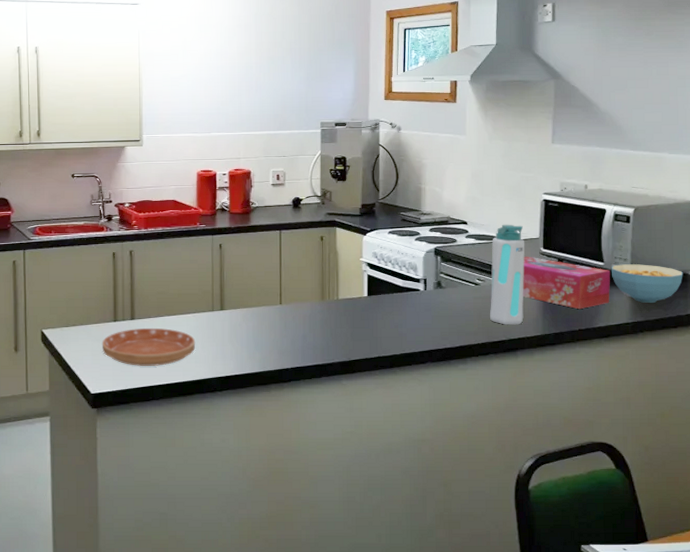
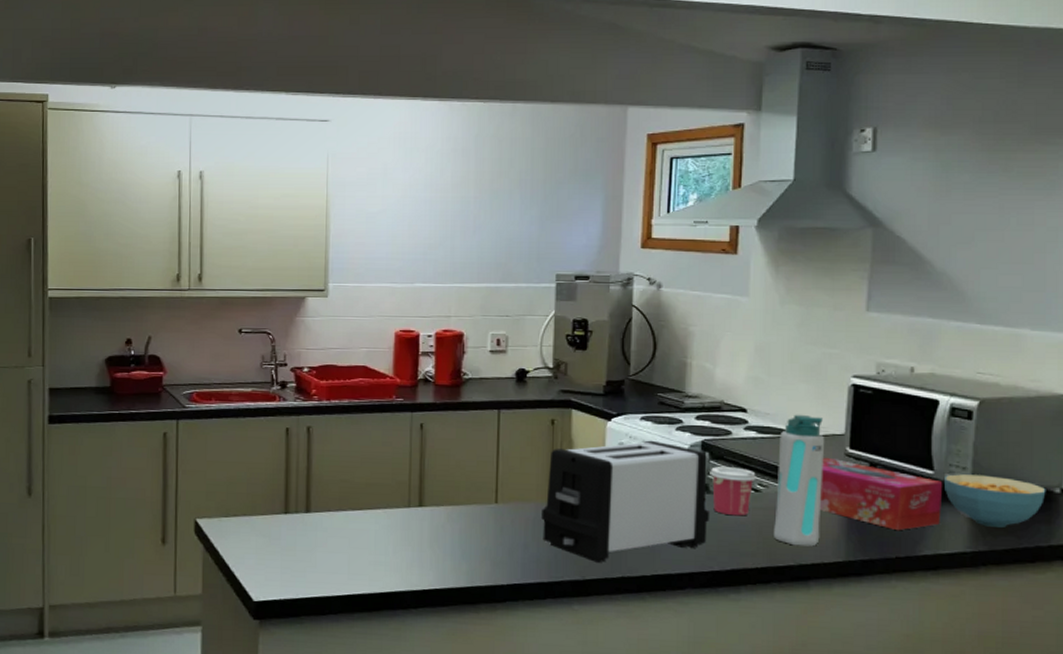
saucer: present [102,327,196,366] -> none [268,523,386,572]
toaster: none [316,249,443,346] -> present [542,440,710,563]
cup: none [441,267,477,305] -> present [710,467,758,516]

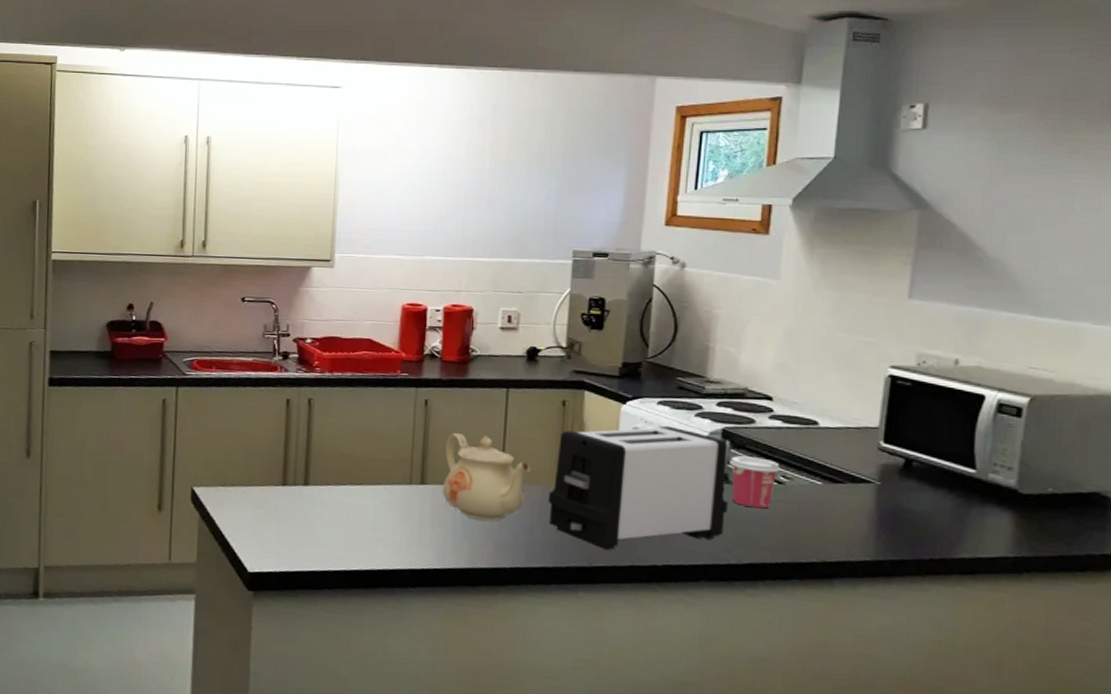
teapot: none [440,455,523,540] -> present [442,433,530,521]
water bottle: present [773,414,825,547] -> none [795,404,857,544]
tissue box: present [819,457,943,531] -> none [847,450,986,532]
cereal bowl: present [943,474,1046,528] -> none [986,474,1102,533]

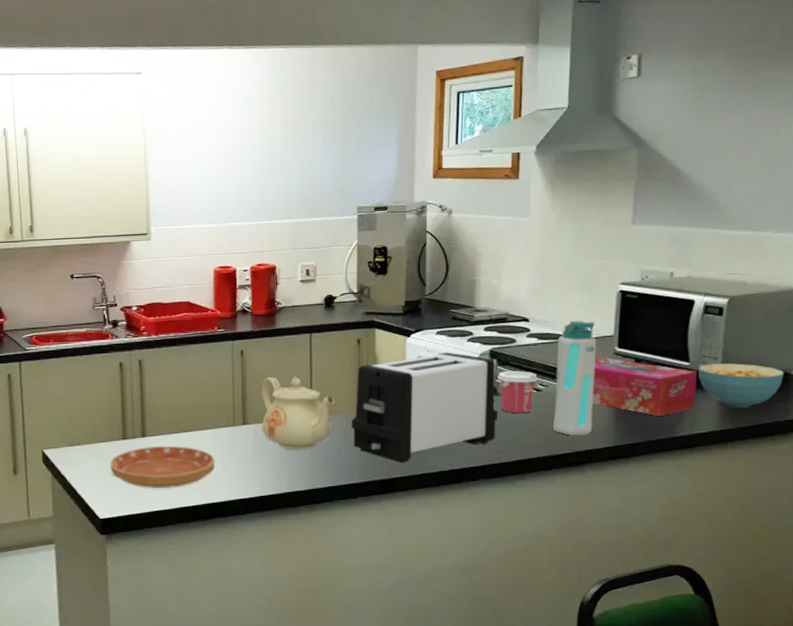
saucer: none [265,496,386,547] -> present [110,445,215,488]
water bottle: none [795,404,857,544] -> present [552,320,597,436]
tissue box: none [847,450,986,532] -> present [592,356,698,417]
cereal bowl: none [986,474,1102,533] -> present [698,363,784,408]

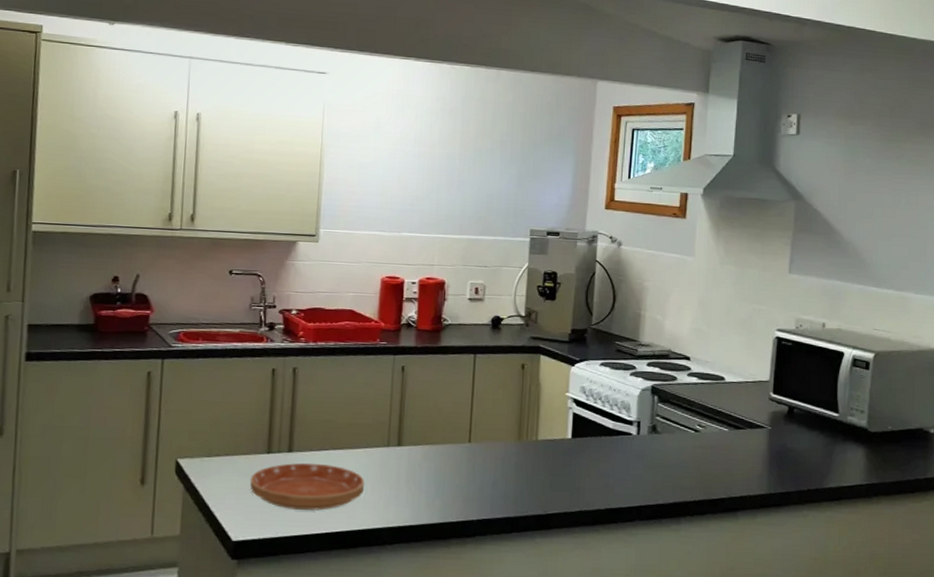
teapot: present [261,375,335,450] -> none [417,397,495,477]
toaster: present [352,352,499,463] -> none [510,384,657,498]
cup: present [497,371,539,414] -> none [657,409,697,454]
water bottle: present [552,320,597,436] -> none [709,362,754,481]
tissue box: present [592,356,698,417] -> none [747,401,846,467]
cereal bowl: present [698,363,784,408] -> none [846,416,924,463]

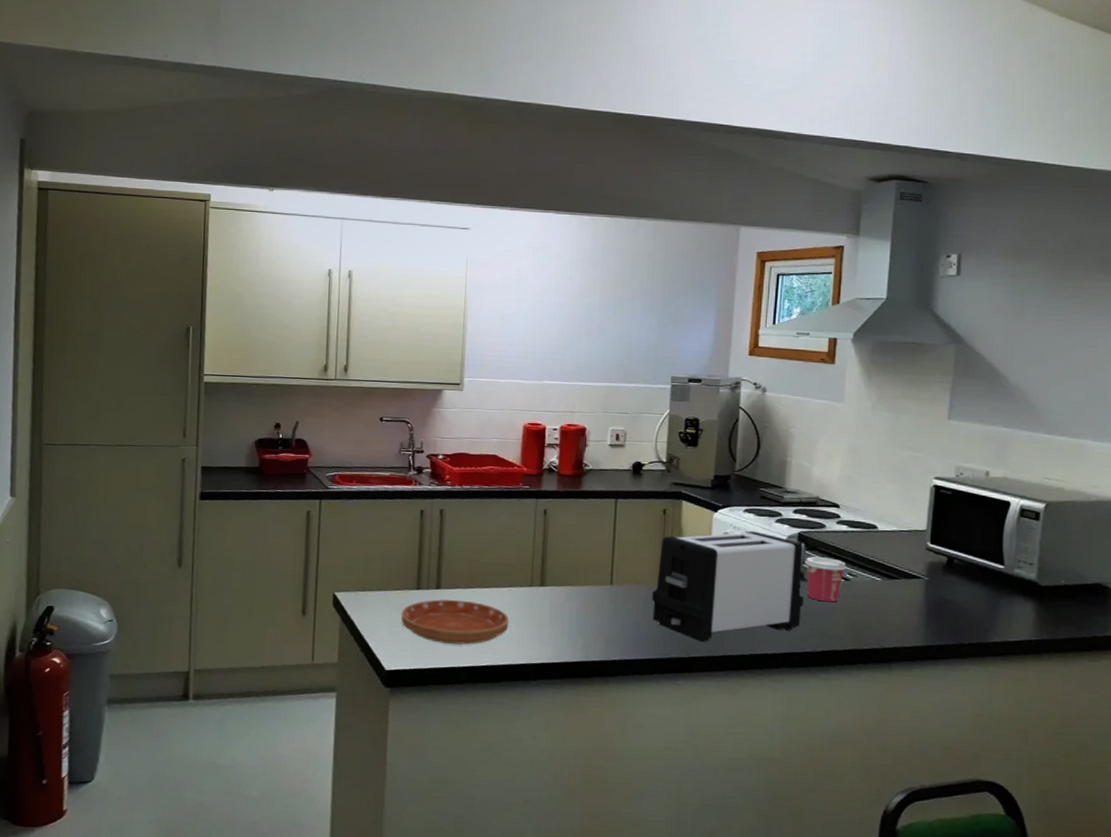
toaster: none [510,384,657,498] -> present [652,531,805,642]
cup: none [657,409,697,454] -> present [805,556,848,602]

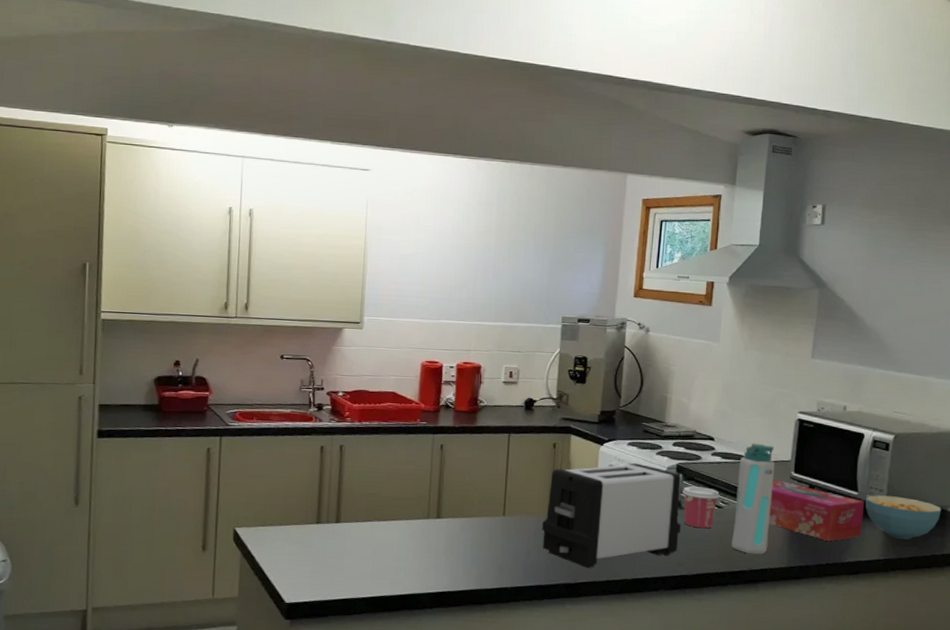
saucer: present [401,599,509,645] -> none [301,532,407,576]
water bottle: none [860,510,909,632] -> present [731,443,775,555]
tissue box: none [901,550,1012,620] -> present [768,479,865,542]
cereal bowl: none [1012,569,1103,619] -> present [865,495,942,539]

